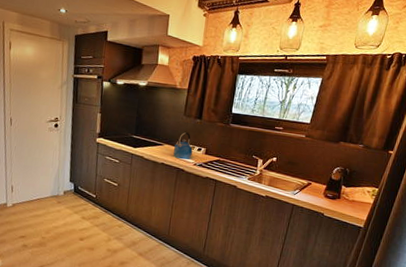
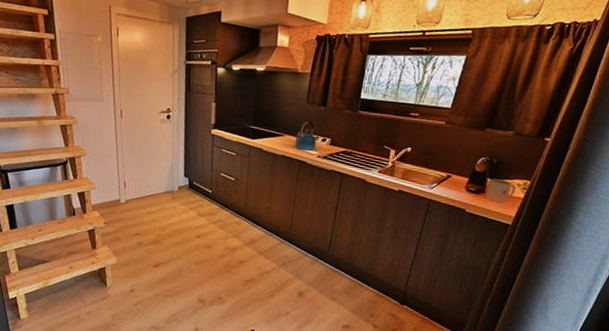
mug: none [339,186,366,208] -> present [484,178,516,203]

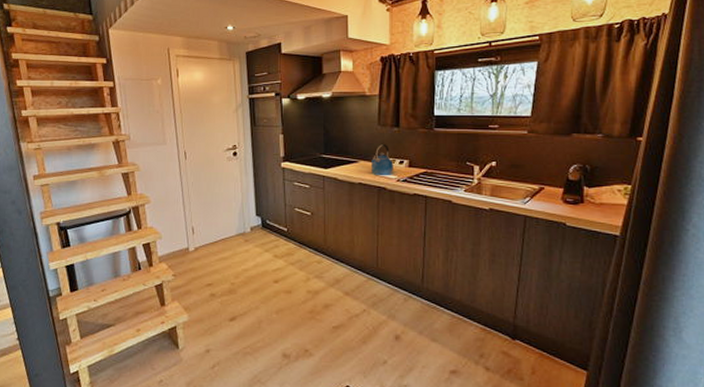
mug: present [484,178,516,203] -> none [583,186,617,212]

